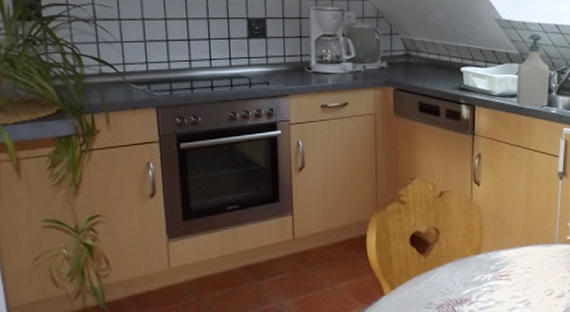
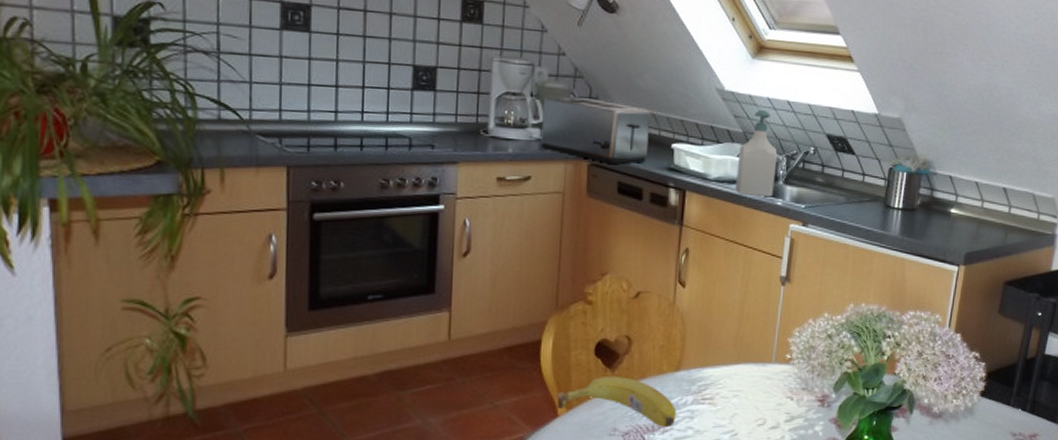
toaster: none [353,34,442,89] -> present [541,96,651,165]
fruit: none [381,260,480,301] -> present [556,375,677,428]

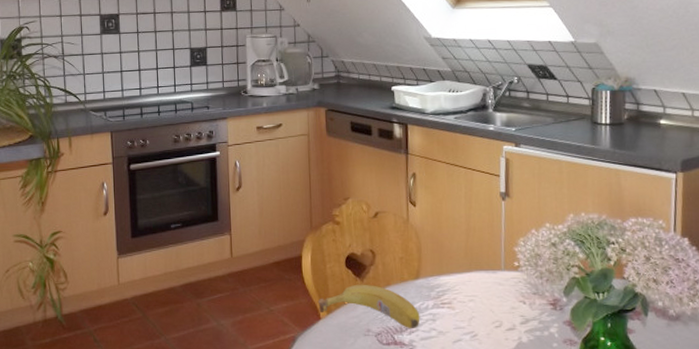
toaster: present [541,96,651,165] -> none [286,57,373,109]
soap bottle: present [735,109,778,197] -> none [449,49,485,125]

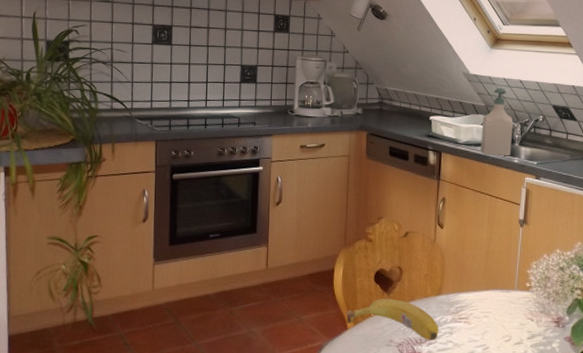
soap bottle: none [449,49,485,125] -> present [481,87,513,156]

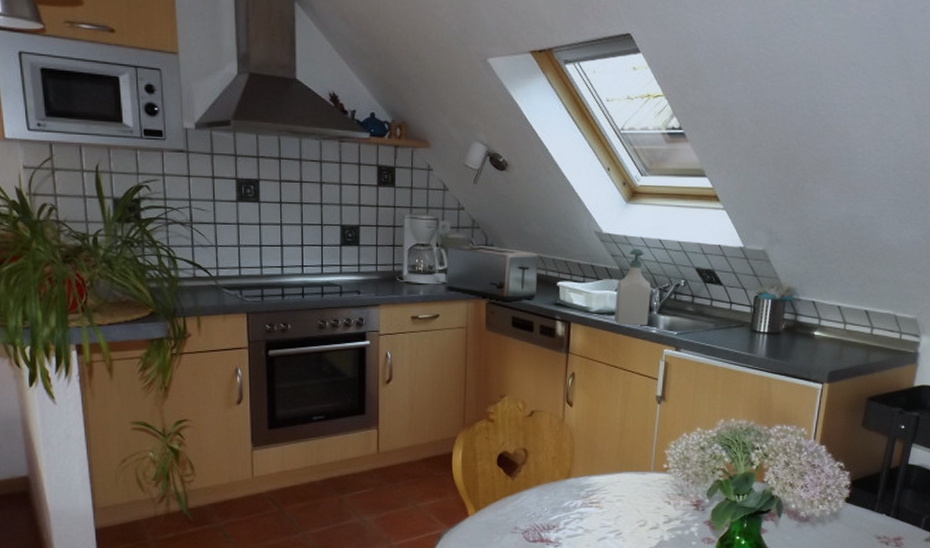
toaster: none [332,83,414,134] -> present [447,244,539,302]
fruit: present [345,298,439,341] -> none [466,482,568,527]

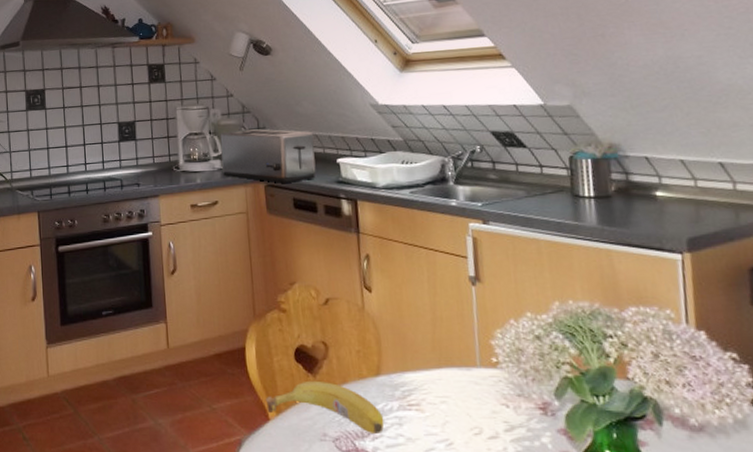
fruit: none [466,482,568,527] -> present [265,380,385,435]
soap bottle: present [614,248,652,326] -> none [403,116,446,200]

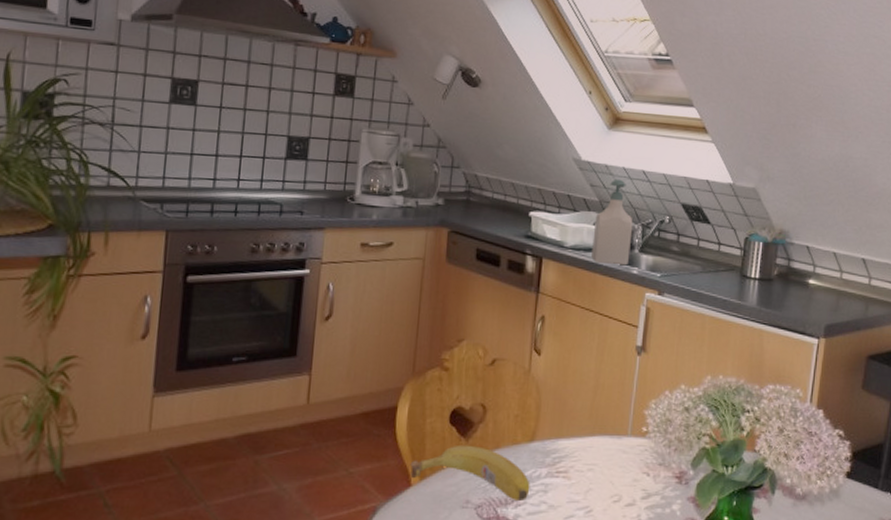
toaster: present [220,128,316,184] -> none [404,165,510,232]
soap bottle: none [403,116,446,200] -> present [591,178,633,266]

